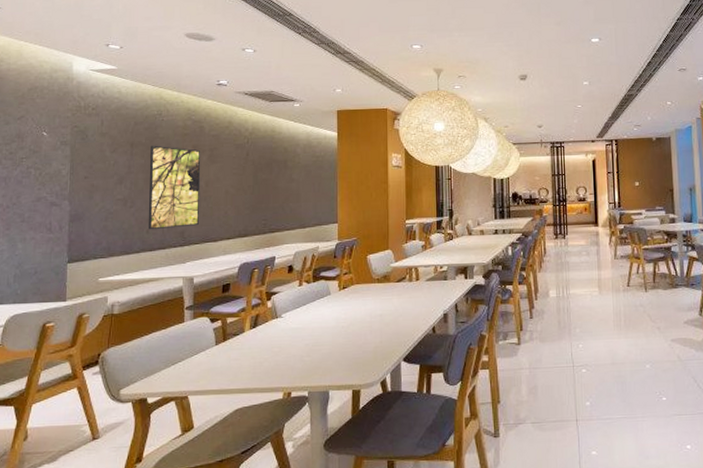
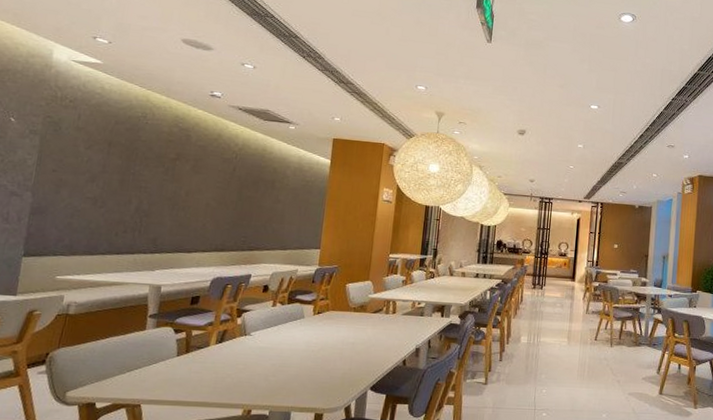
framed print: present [148,145,201,230] -> none [117,147,185,235]

